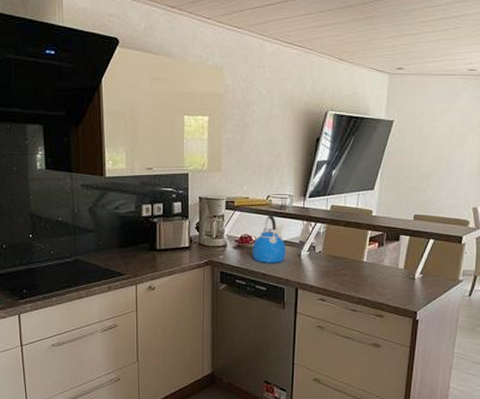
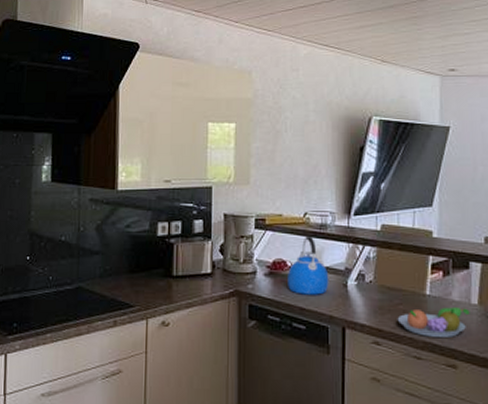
fruit bowl: none [339,270,397,294] -> present [397,306,470,337]

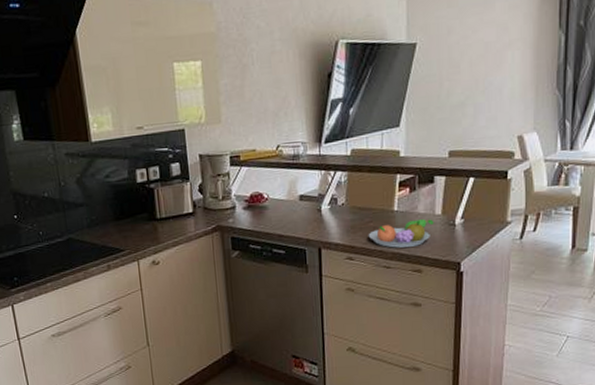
kettle: present [288,235,329,295] -> none [265,167,305,223]

